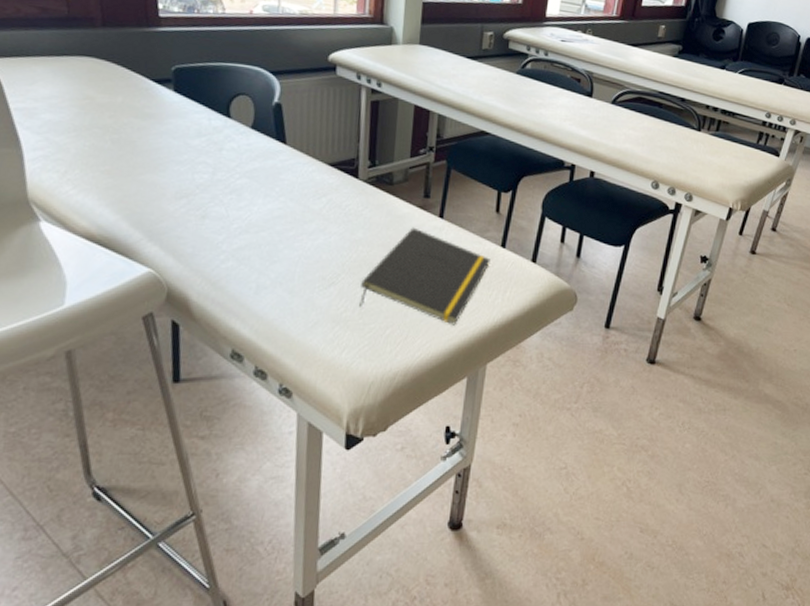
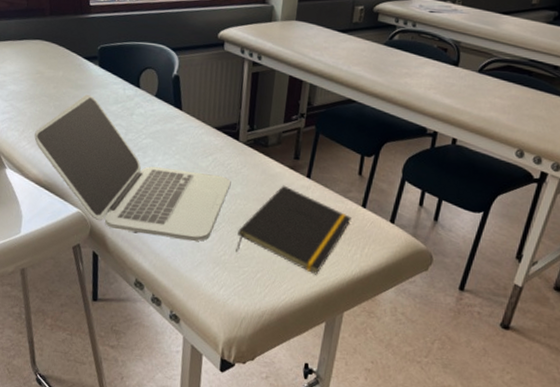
laptop: none [82,126,351,299] -> present [34,95,231,242]

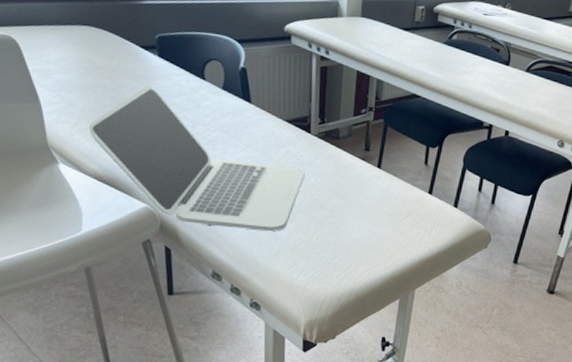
notepad: present [236,185,353,275] -> none [312,175,421,257]

